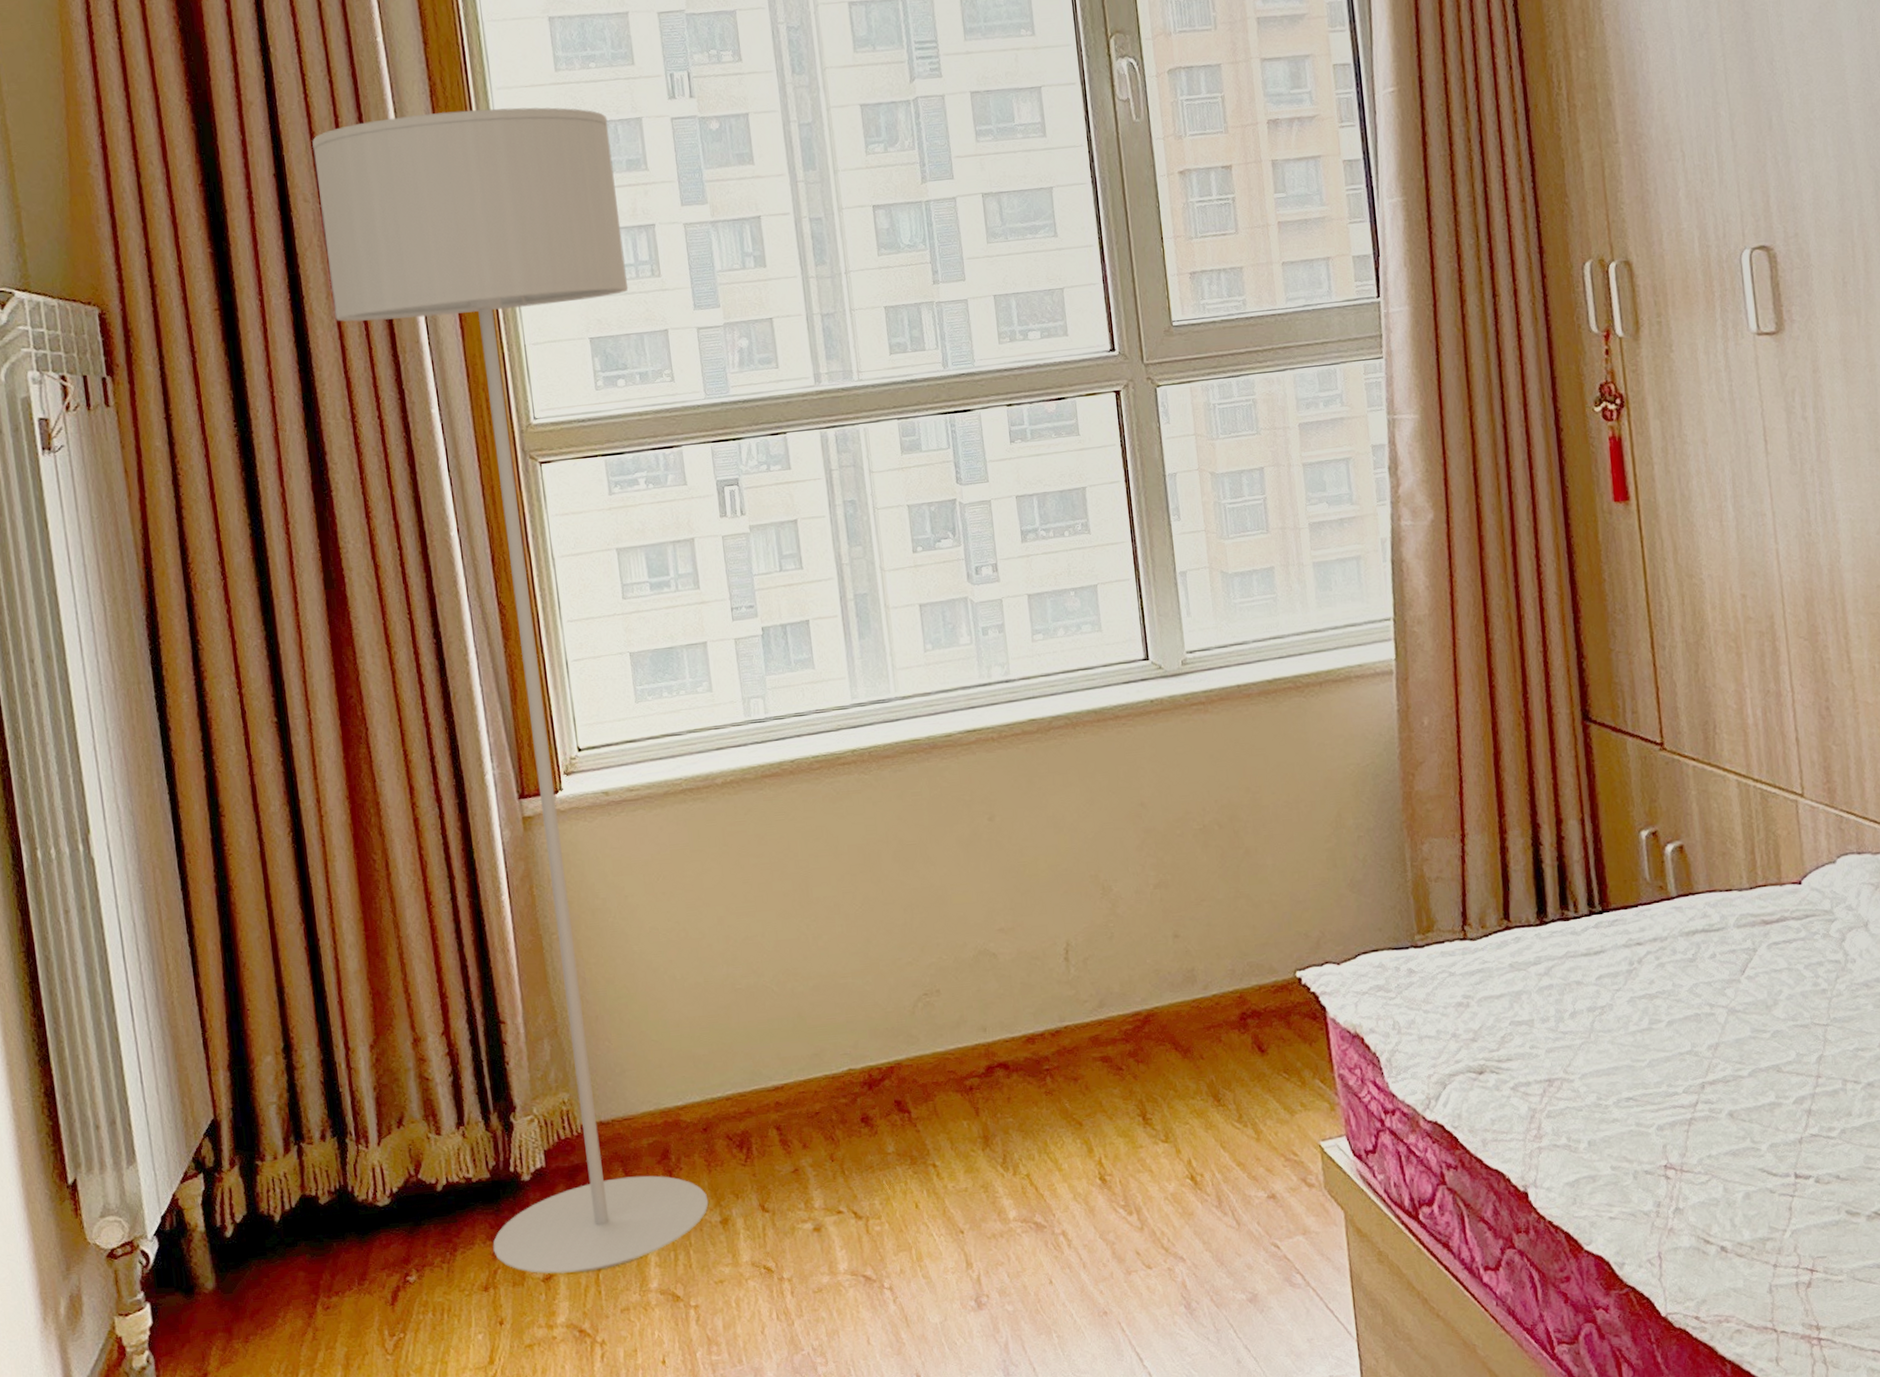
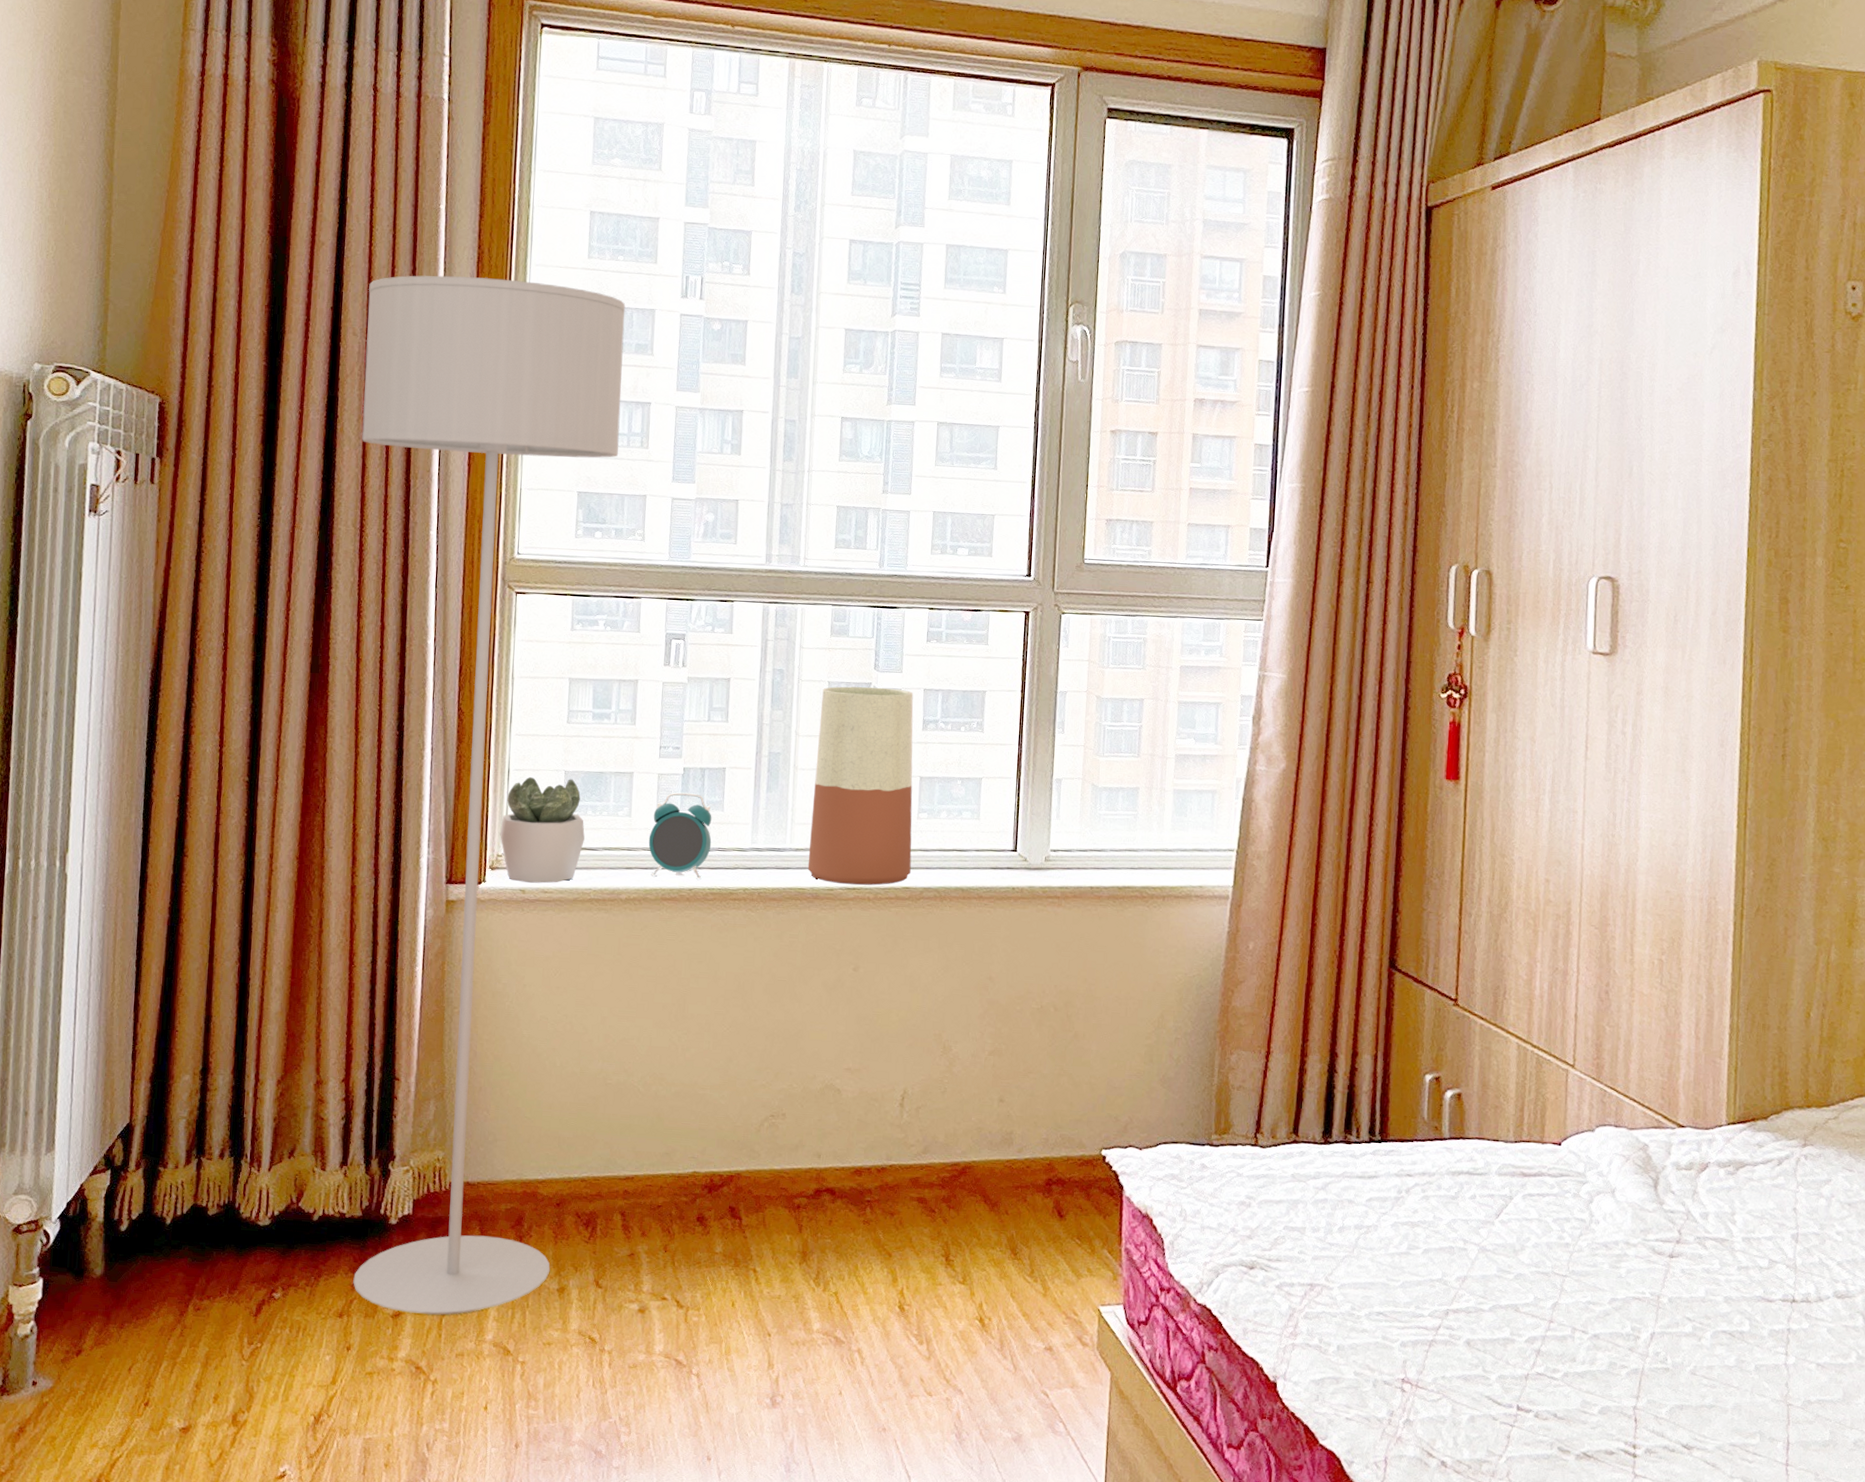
succulent plant: none [568,660,665,784] -> present [500,776,585,884]
alarm clock: none [736,654,808,755] -> present [648,792,712,880]
vase: none [903,500,1035,728] -> present [807,686,914,886]

